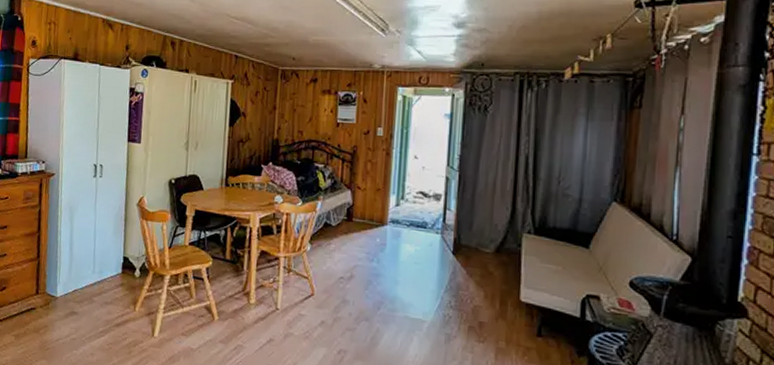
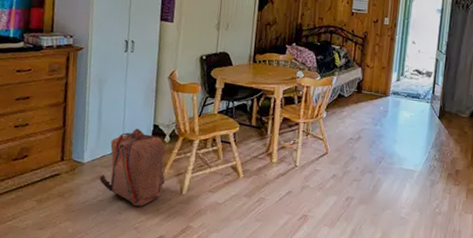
backpack: none [71,261,137,348] -> present [99,129,166,207]

